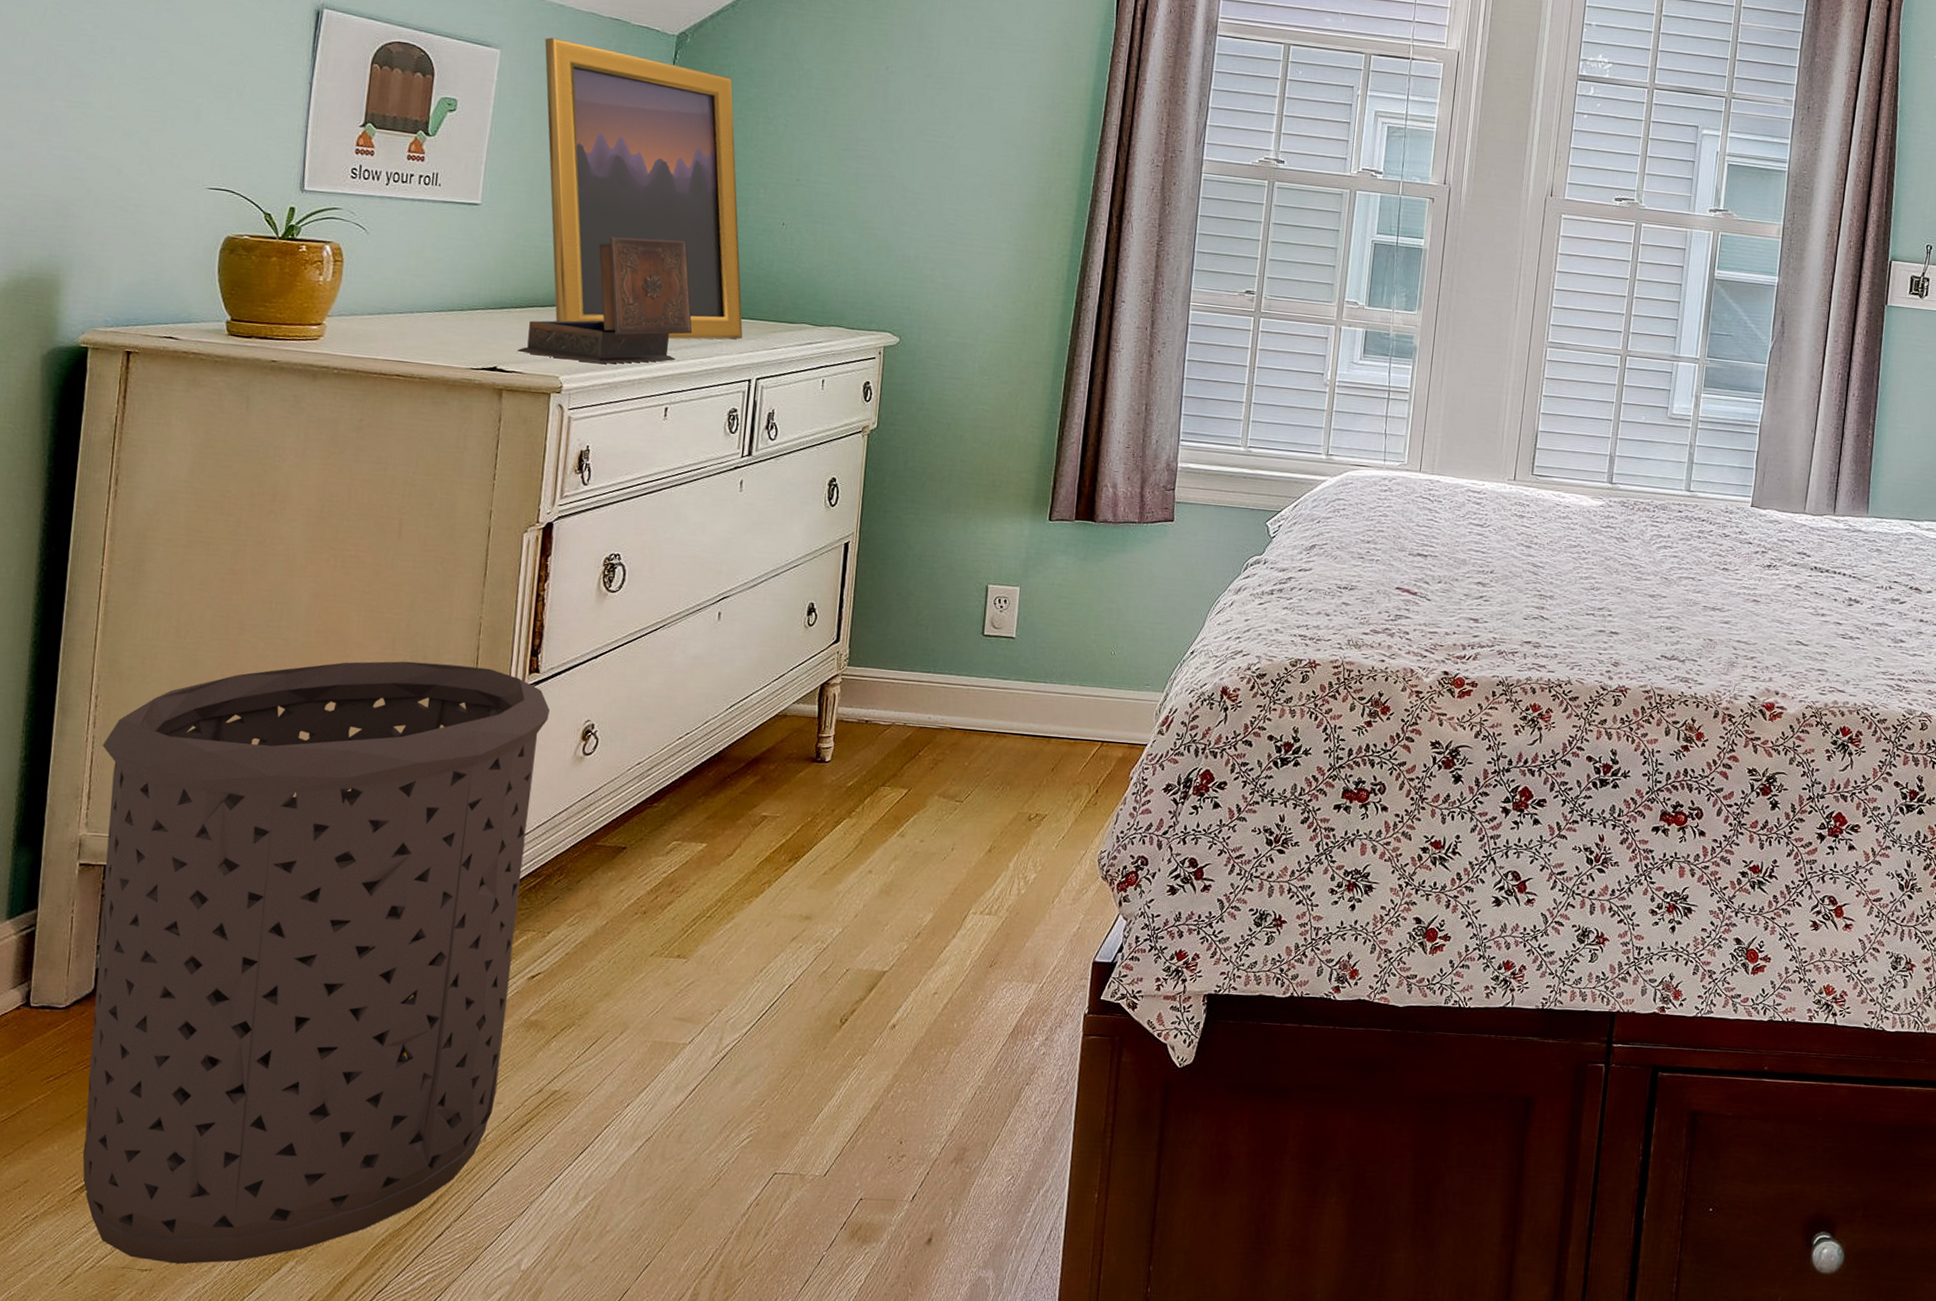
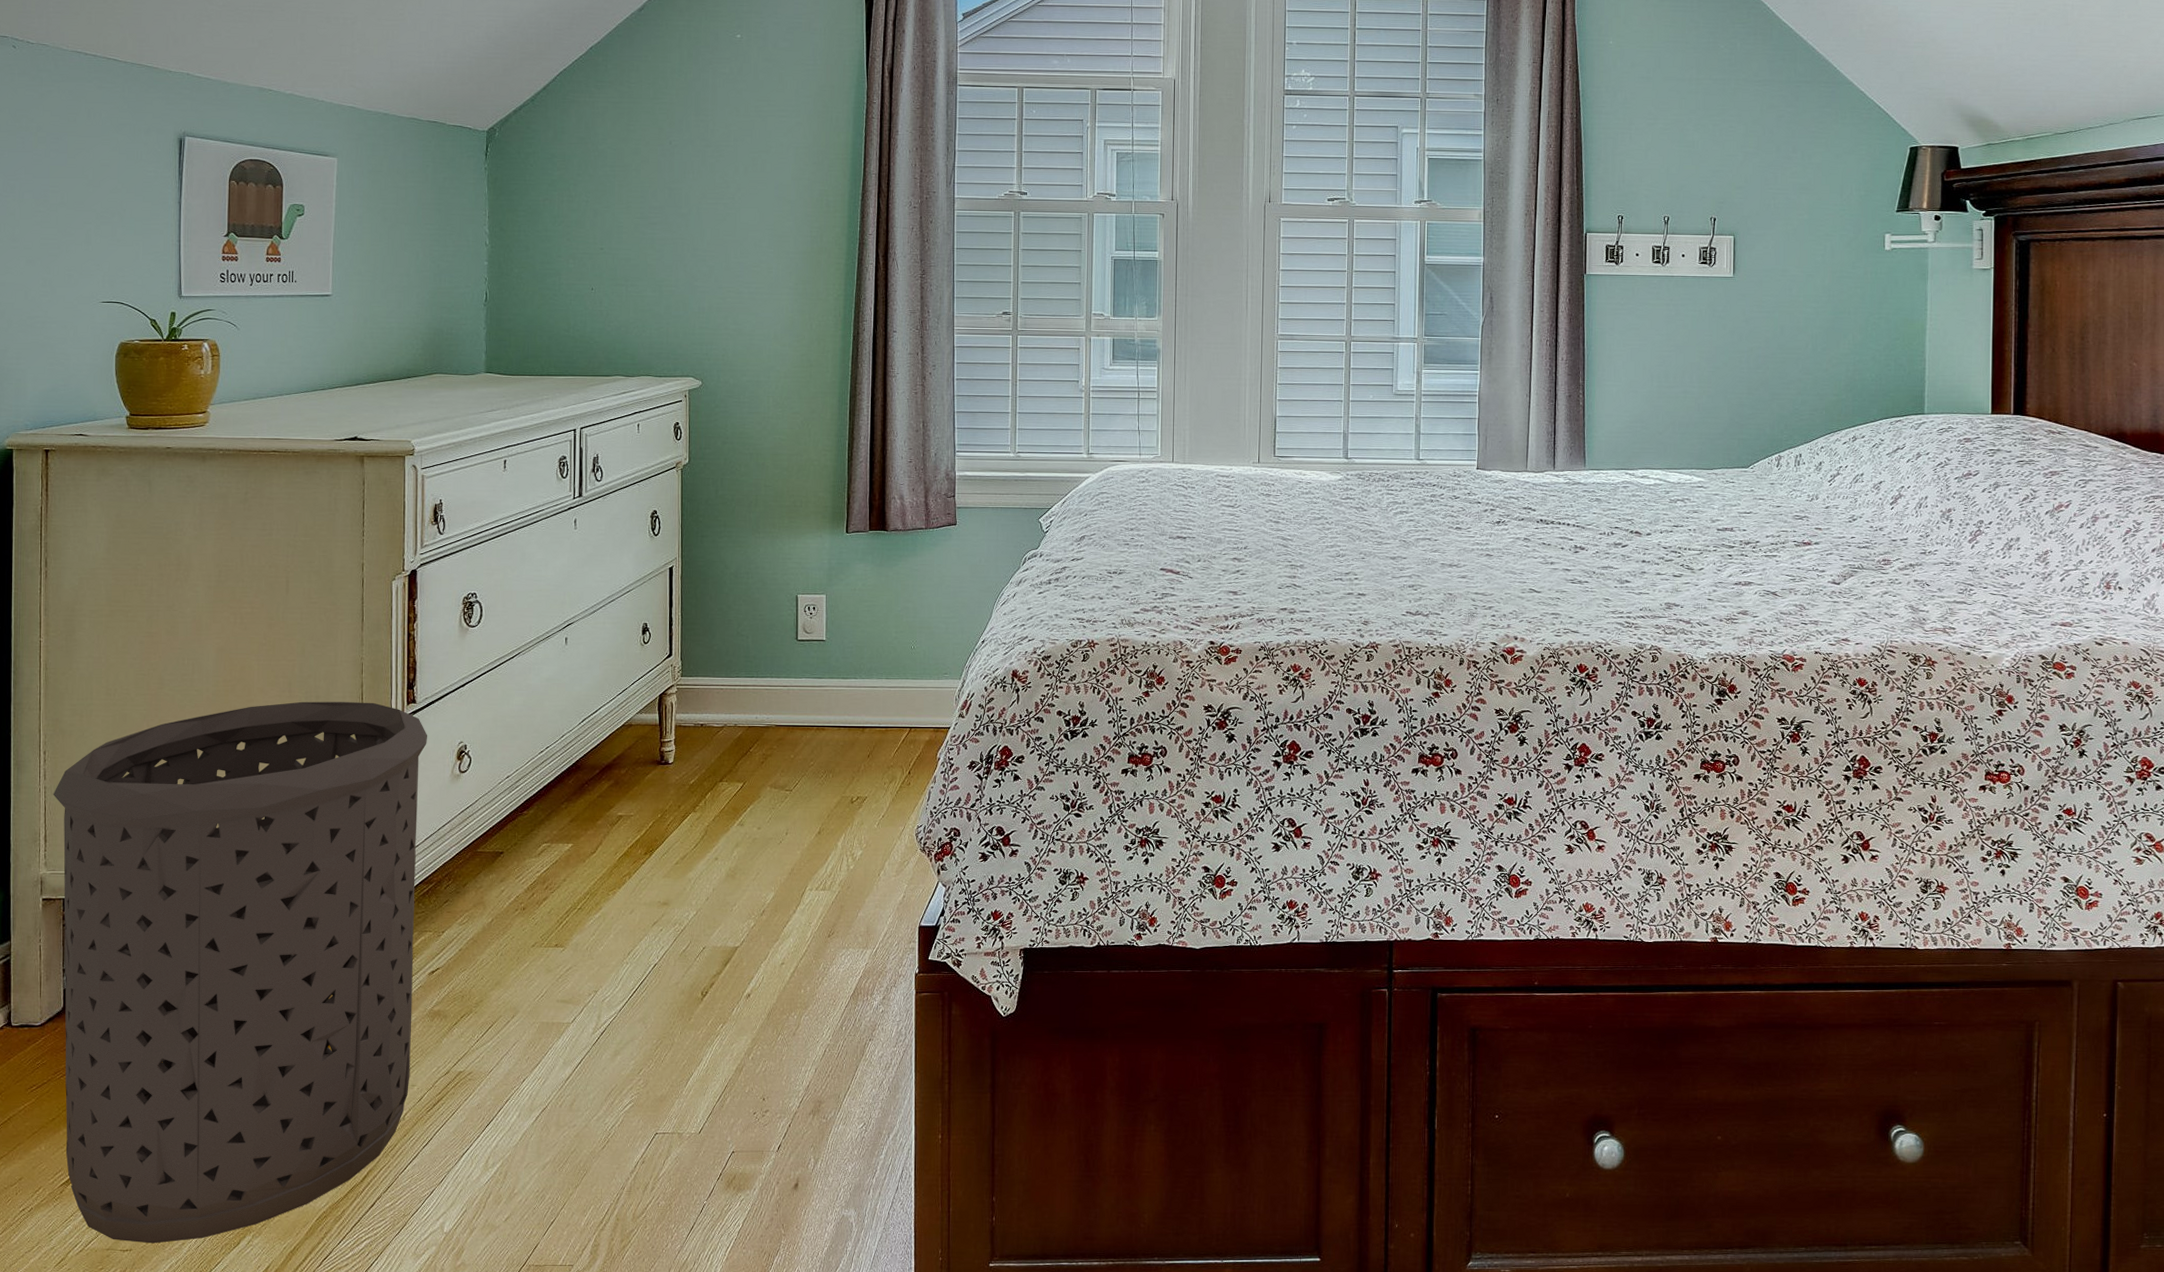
jewelry box: present [517,236,693,364] -> none [373,311,522,427]
picture frame: present [544,37,743,340] -> none [374,143,566,400]

